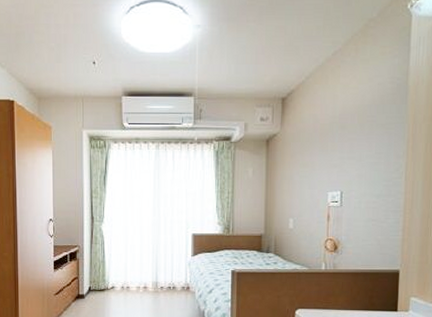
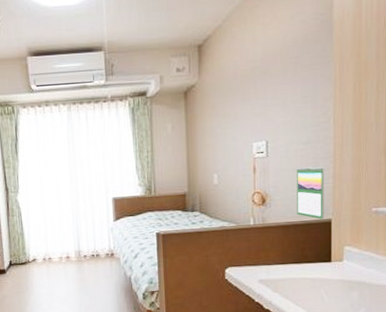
calendar: none [367,218,395,270] -> present [297,166,325,220]

